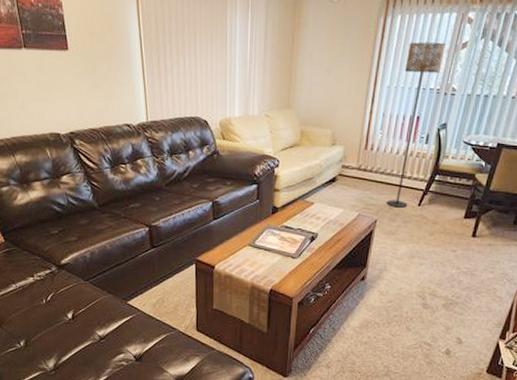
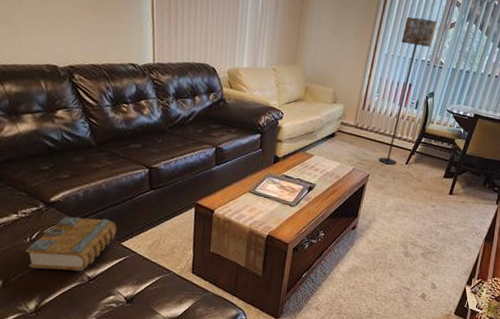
book: none [42,277,122,331] -> present [25,216,117,272]

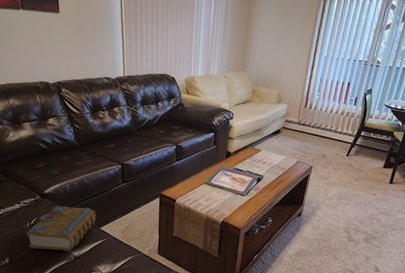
floor lamp: present [378,17,438,165] -> none [320,22,374,157]

